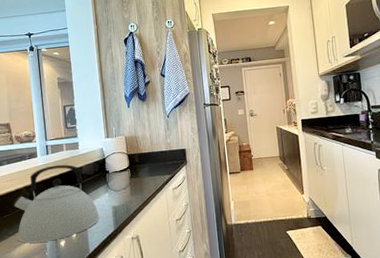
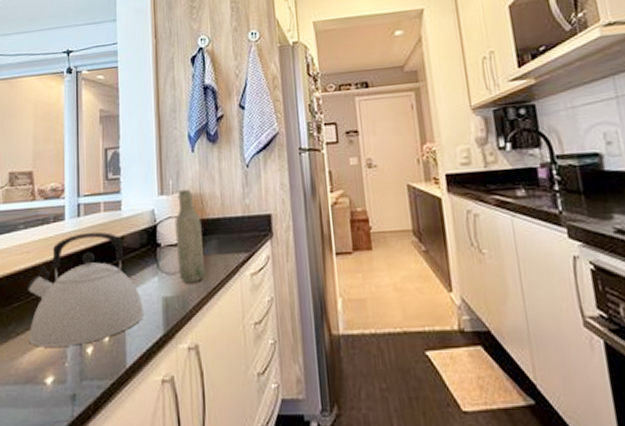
bottle: none [118,133,142,197] -> present [175,189,206,284]

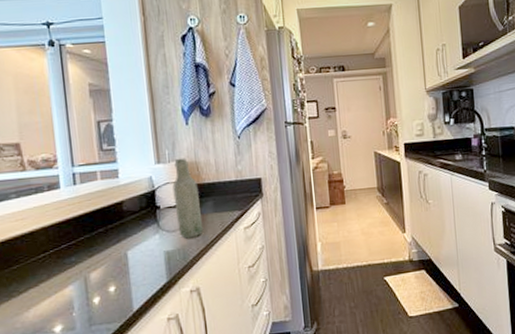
kettle: present [27,231,144,347] -> none [25,198,147,302]

